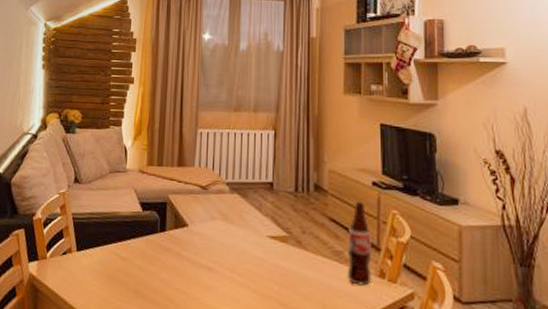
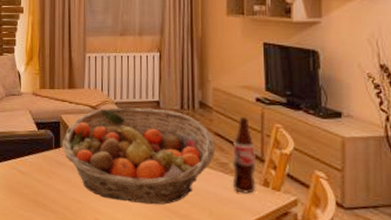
fruit basket: none [167,188,331,297] -> present [61,107,216,205]

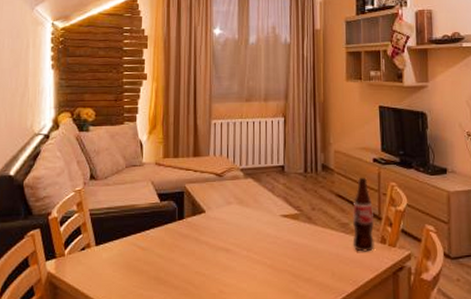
fruit basket: present [61,107,216,205] -> none [185,173,338,271]

